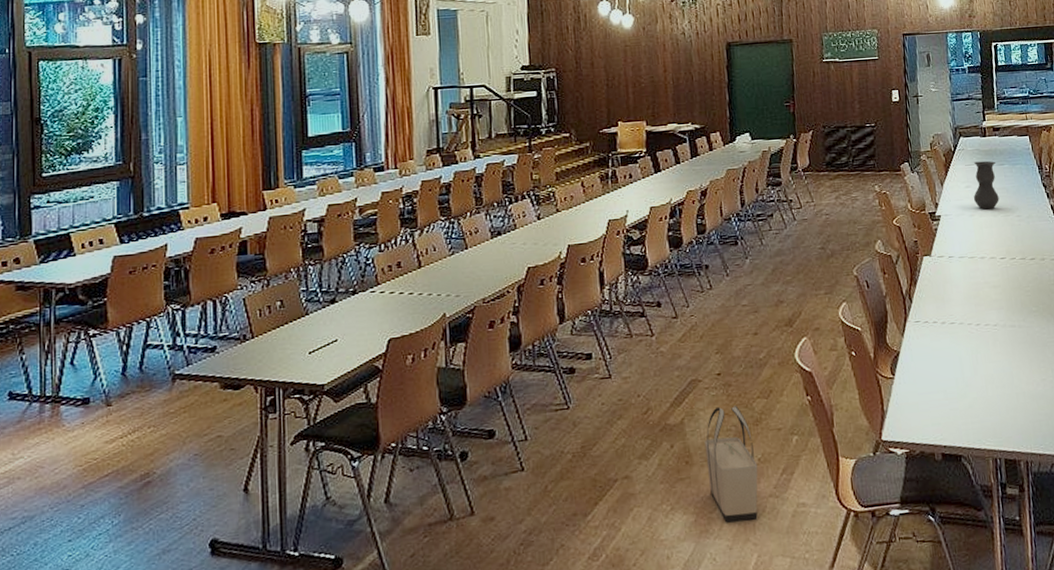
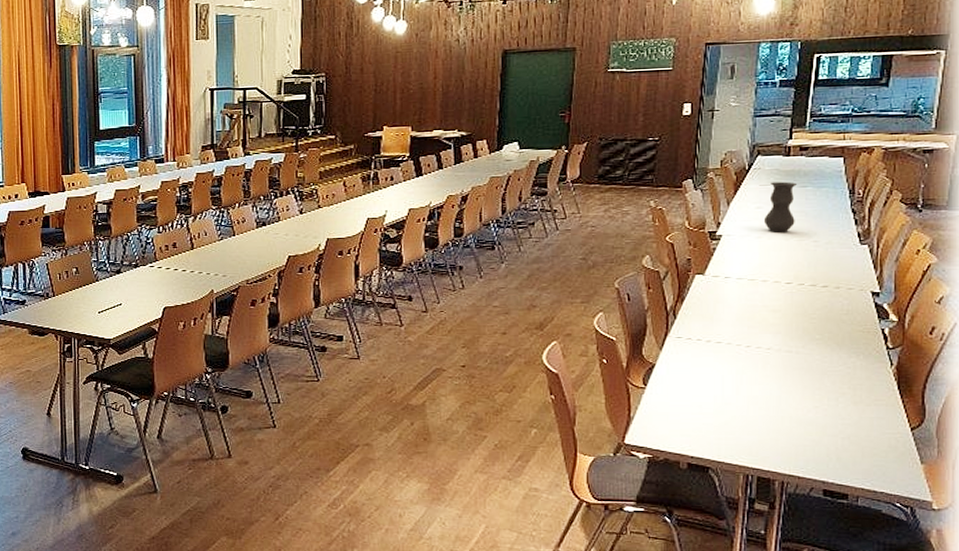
shopping bag: present [704,406,758,523] -> none [444,394,494,496]

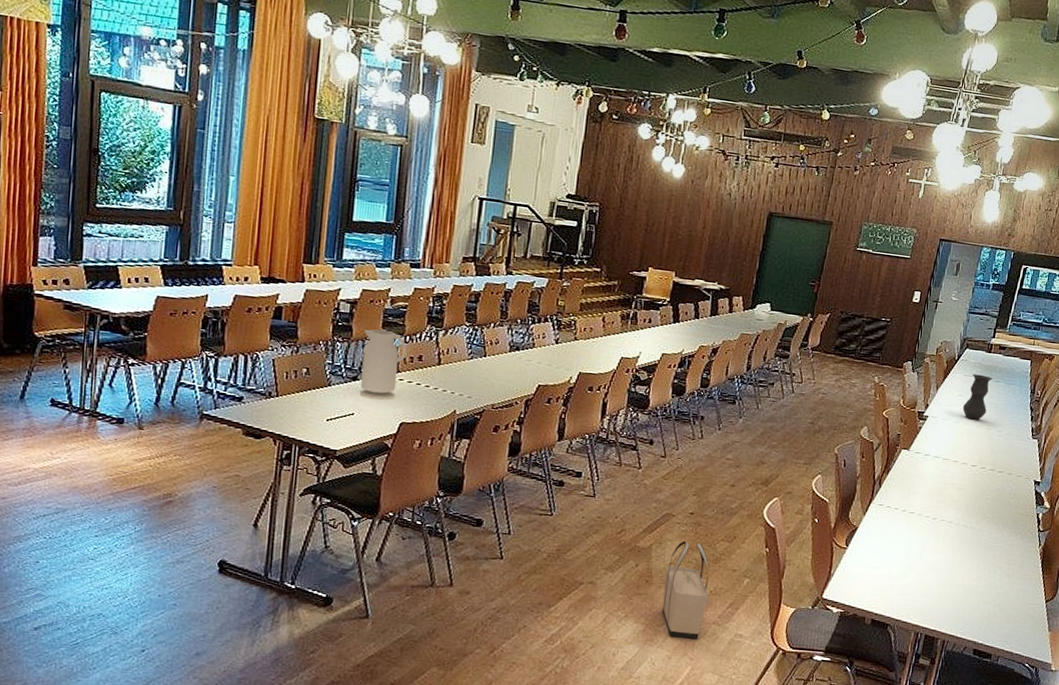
water jug: none [121,223,162,289] -> present [359,329,407,401]
shopping bag: none [444,394,494,496] -> present [662,540,709,639]

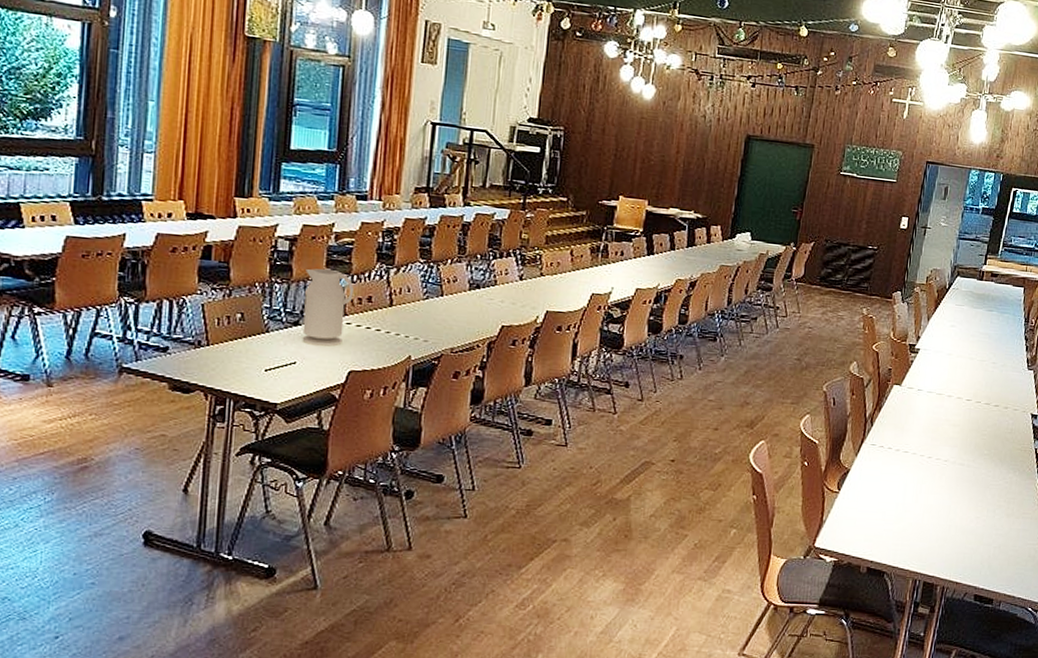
shopping bag: present [662,540,709,639] -> none [643,490,693,597]
vase: present [962,374,993,420] -> none [955,303,985,352]

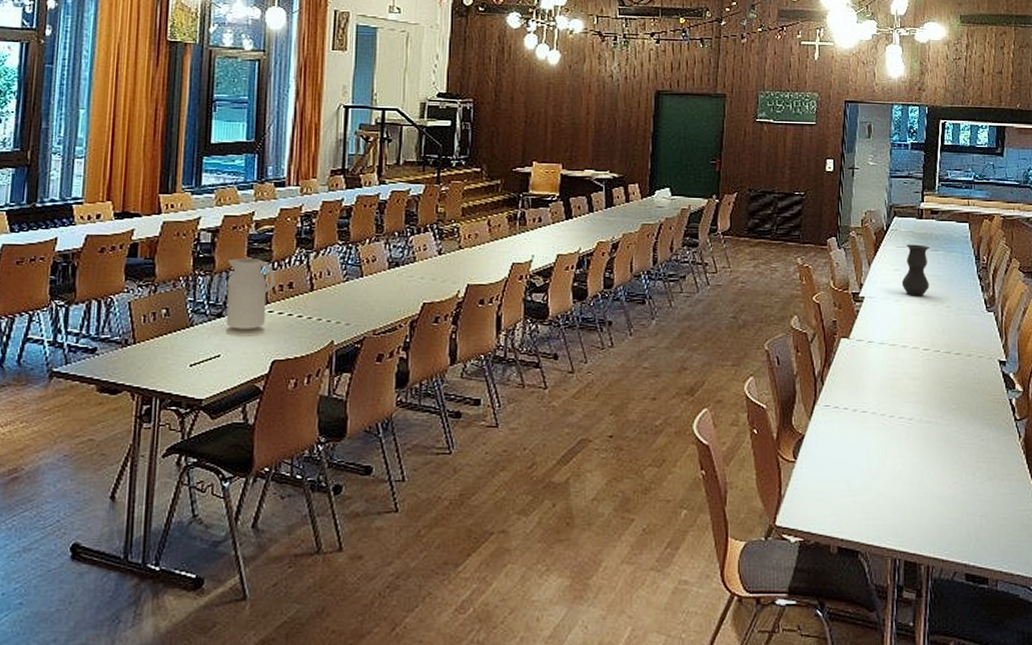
vase: none [955,303,985,352] -> present [901,244,929,296]

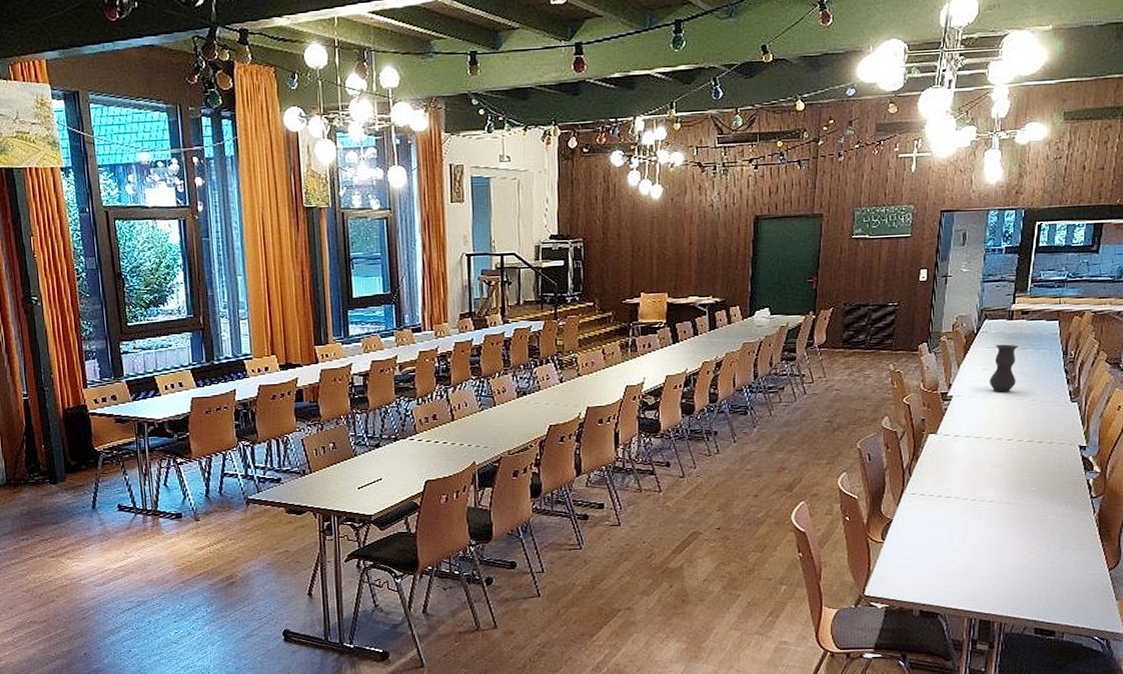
water jug: present [225,257,276,338] -> none [379,395,421,463]

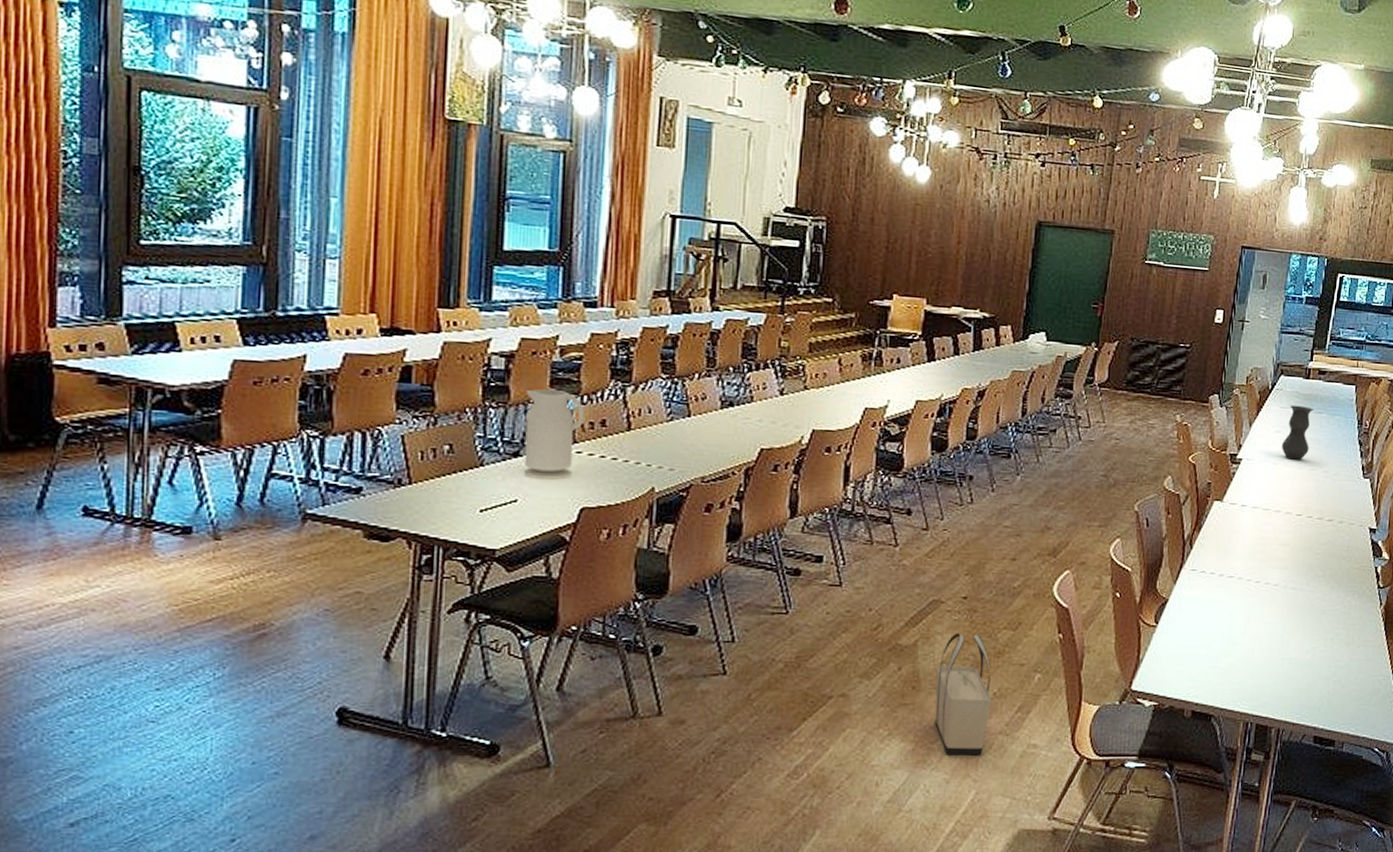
water jug: none [379,395,421,463] -> present [523,389,585,481]
shopping bag: none [700,556,747,652] -> present [934,632,992,756]

